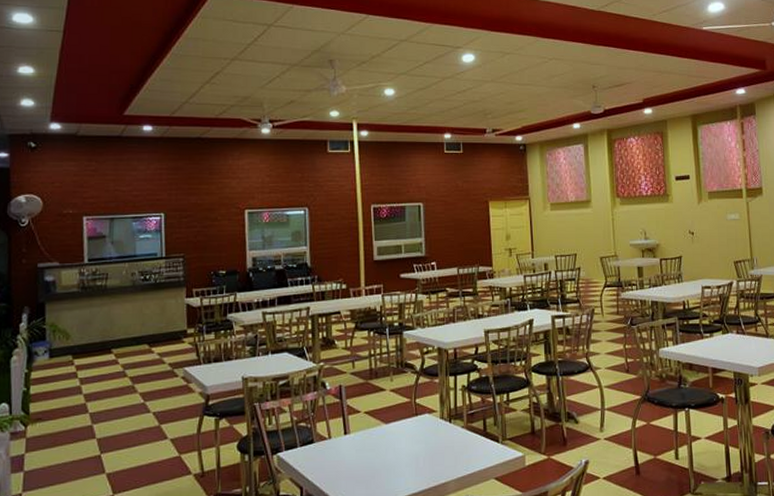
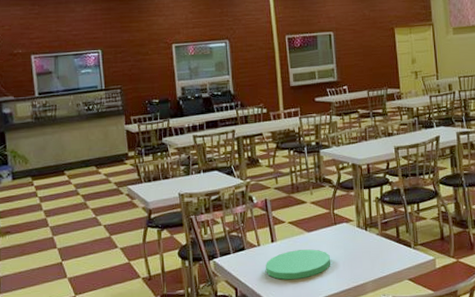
plate: none [336,443,410,478] -> present [266,249,331,280]

